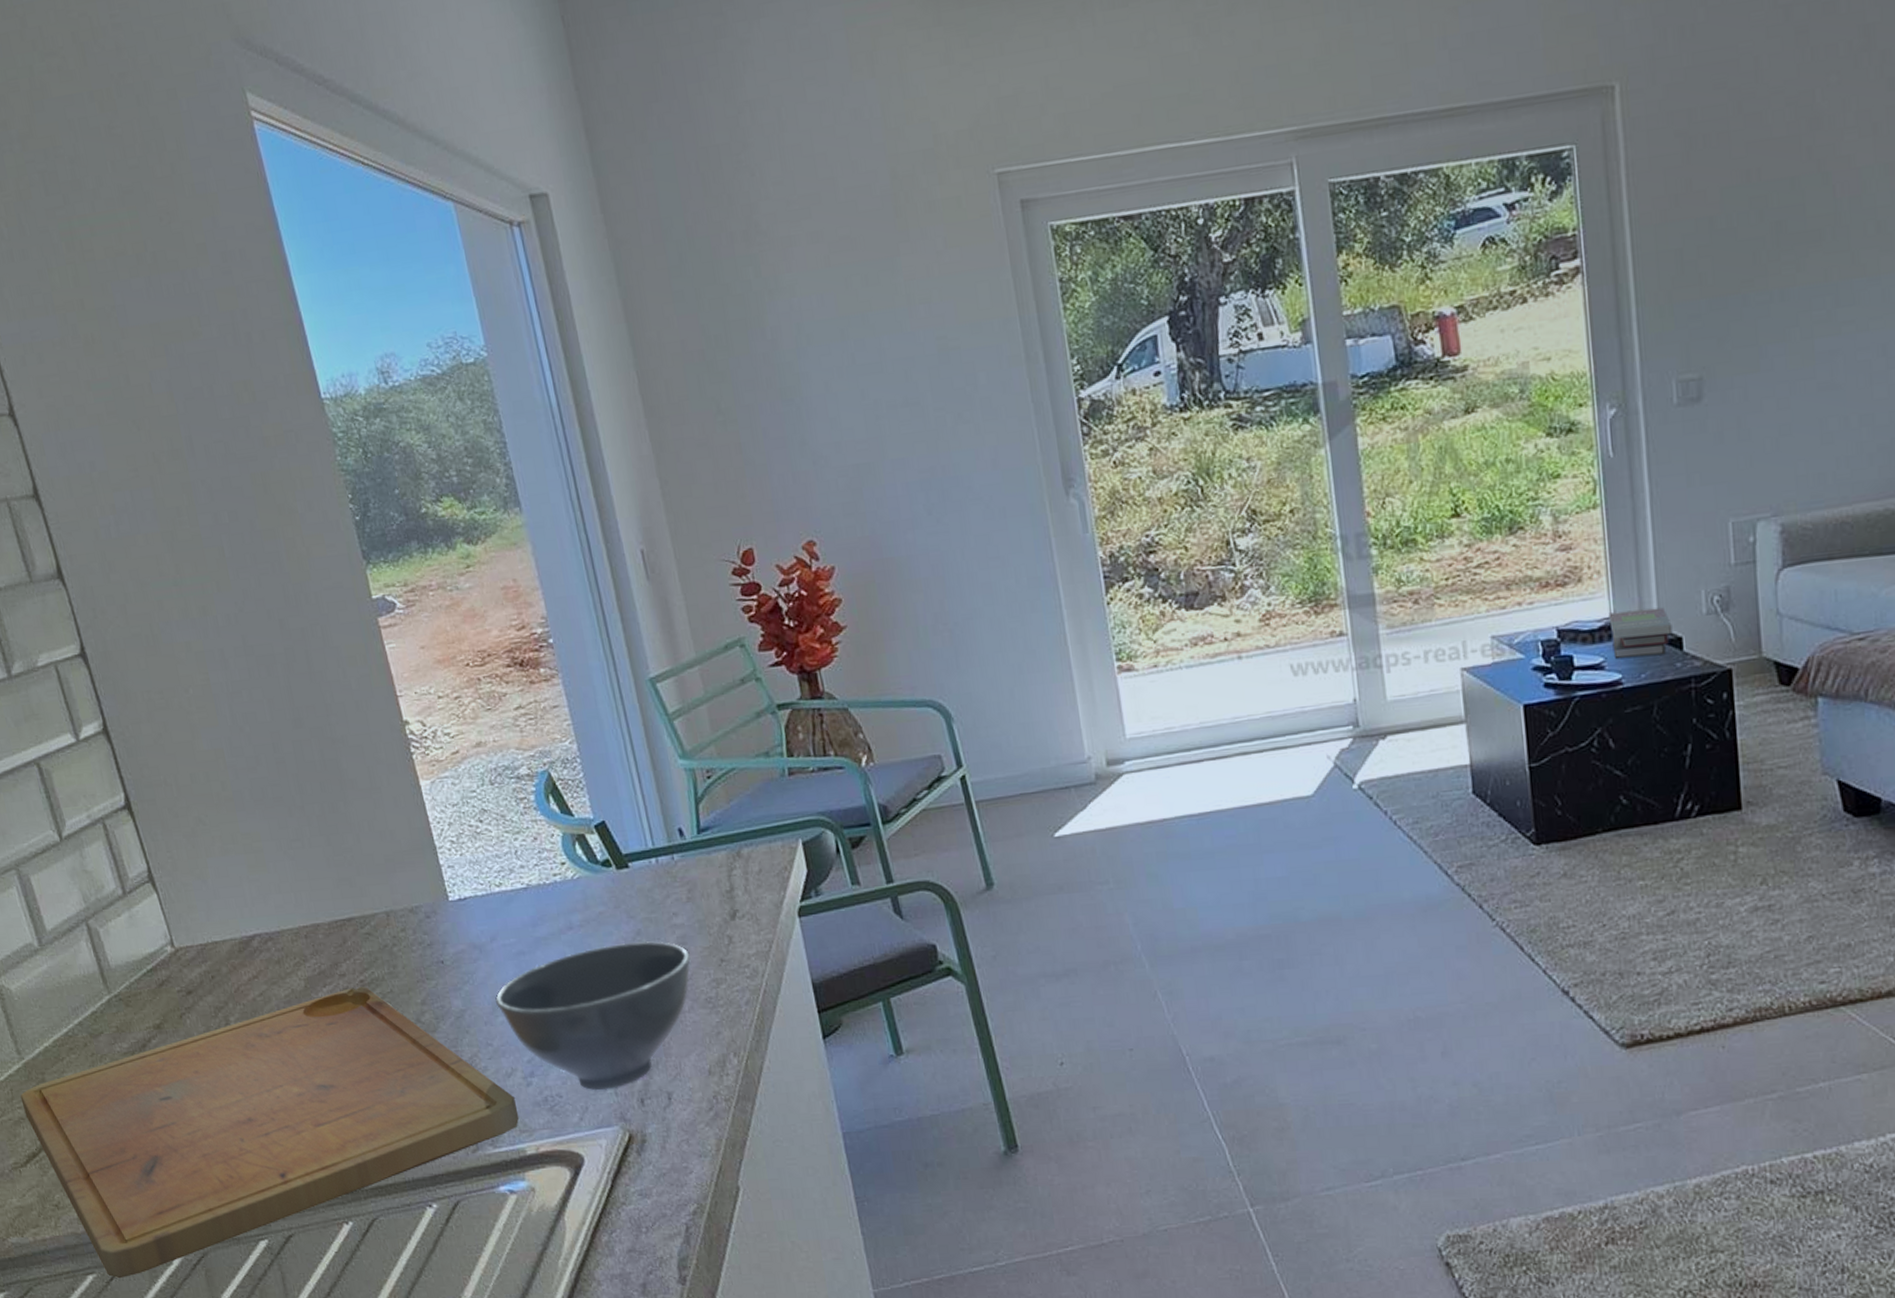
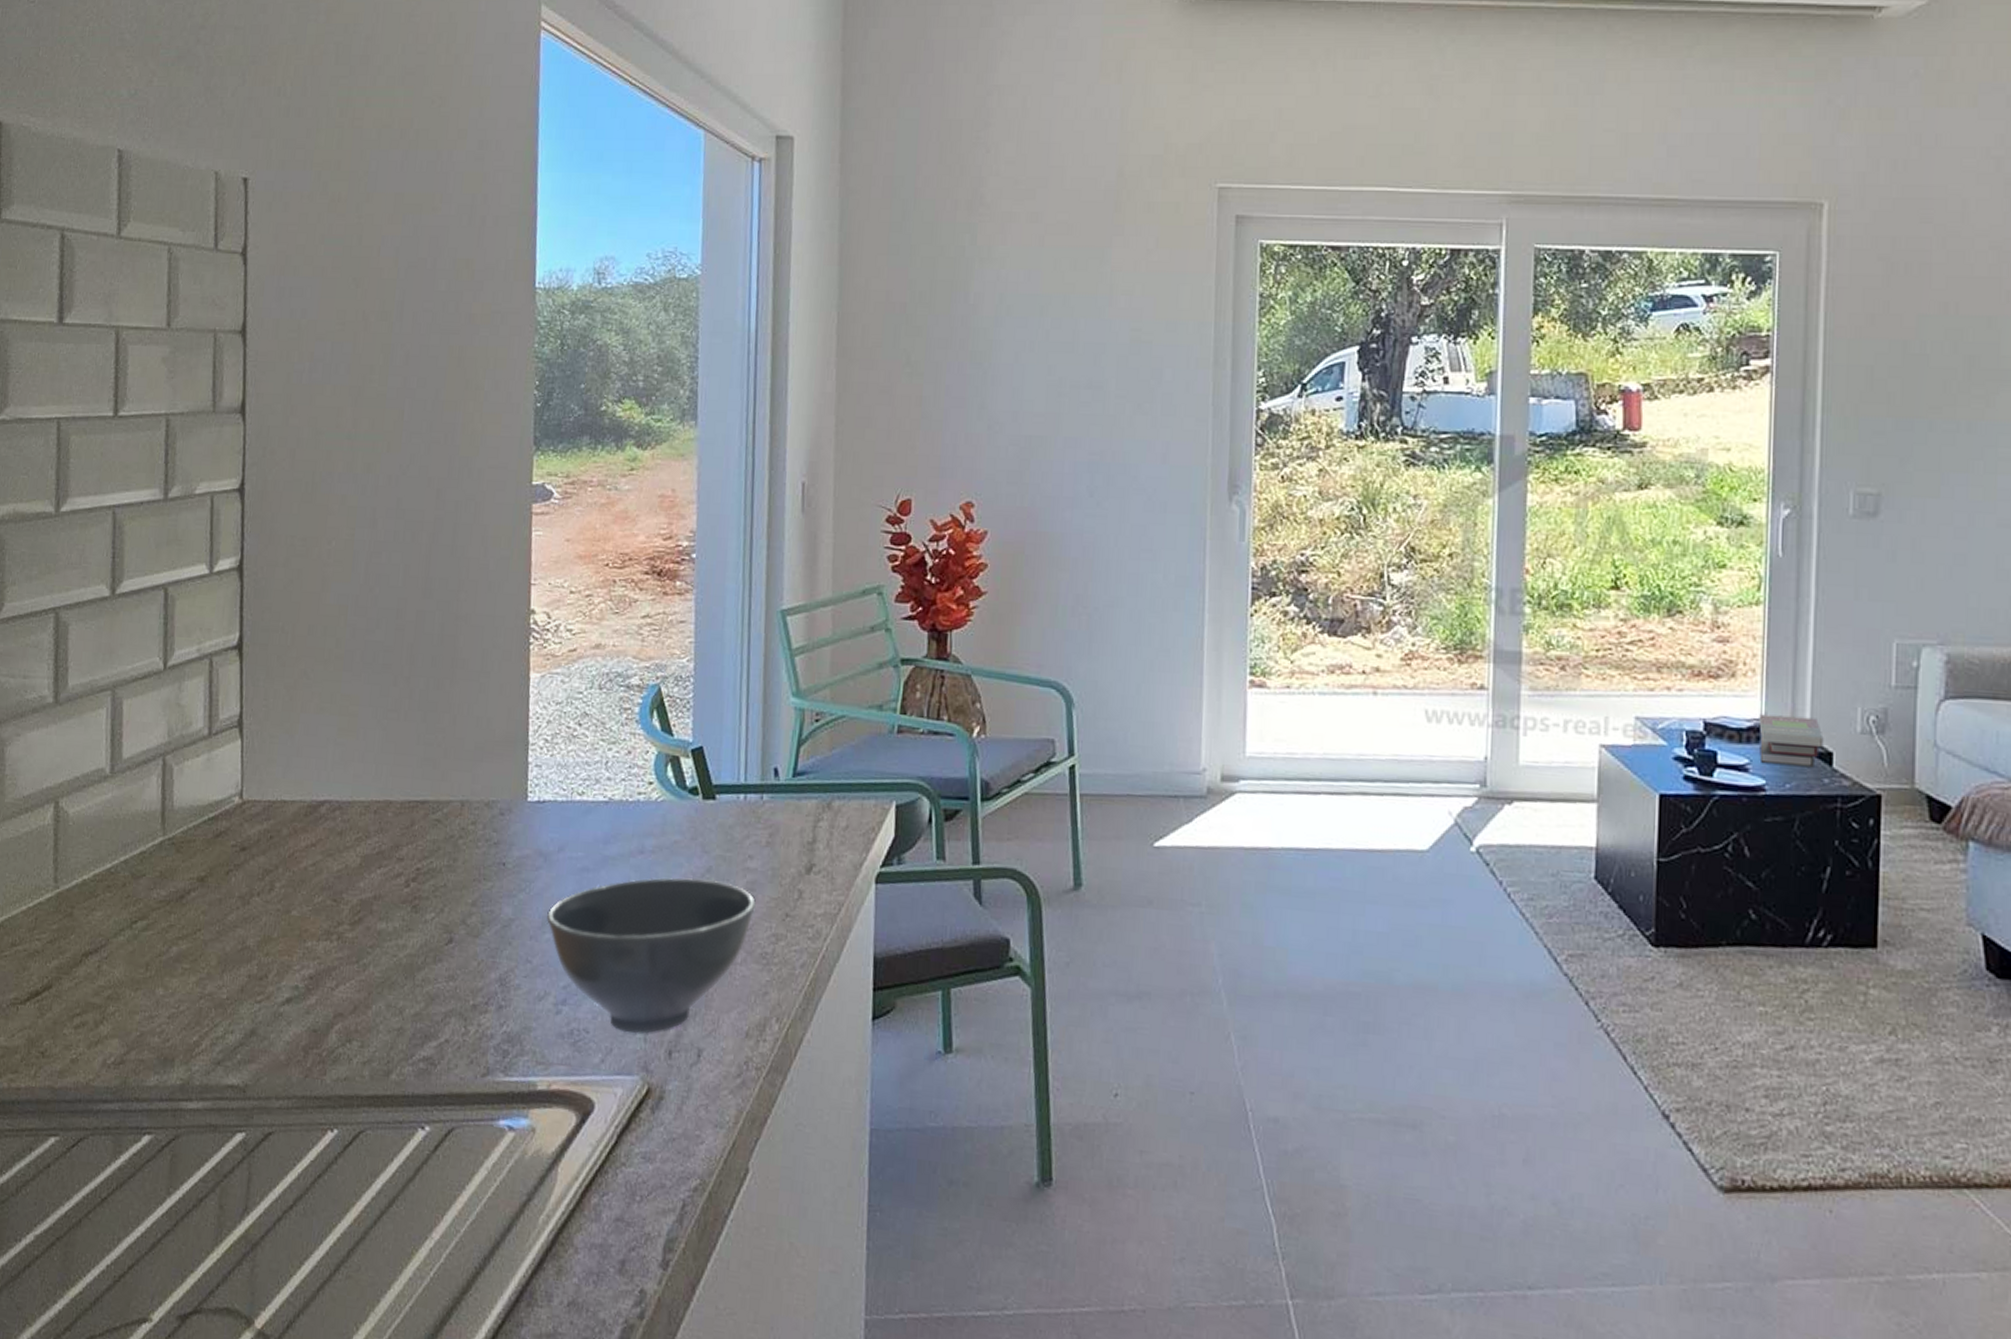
cutting board: present [20,987,520,1279] -> none [42,874,540,1147]

